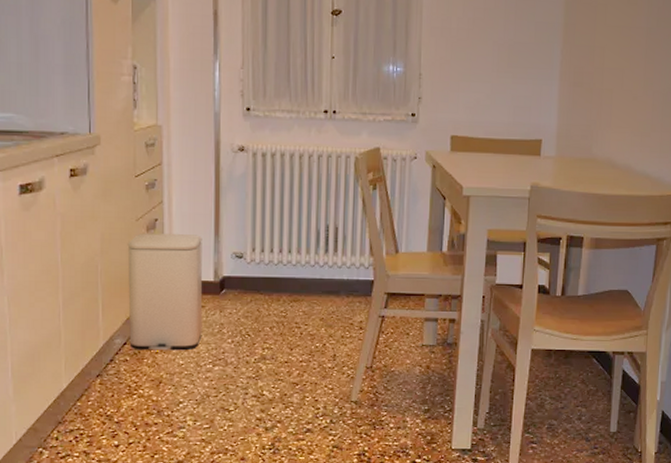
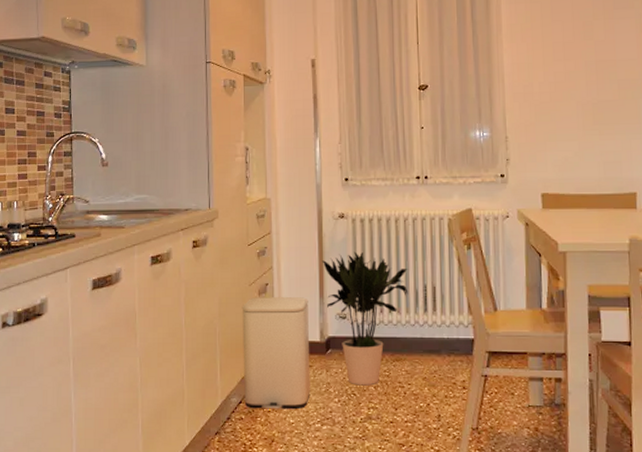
potted plant: none [218,187,310,326] -> present [322,251,409,386]

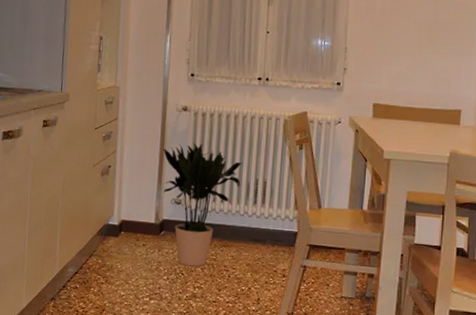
pedal bin: present [242,296,311,409] -> none [80,177,147,283]

